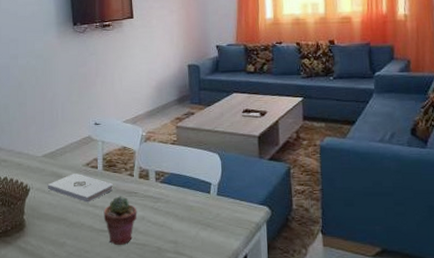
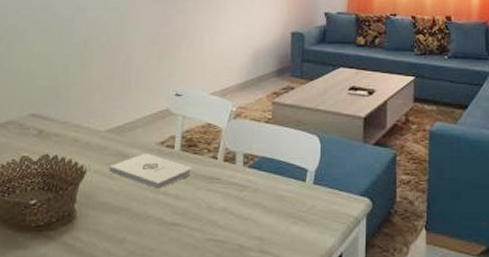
potted succulent: present [103,196,137,245] -> none [176,182,219,242]

